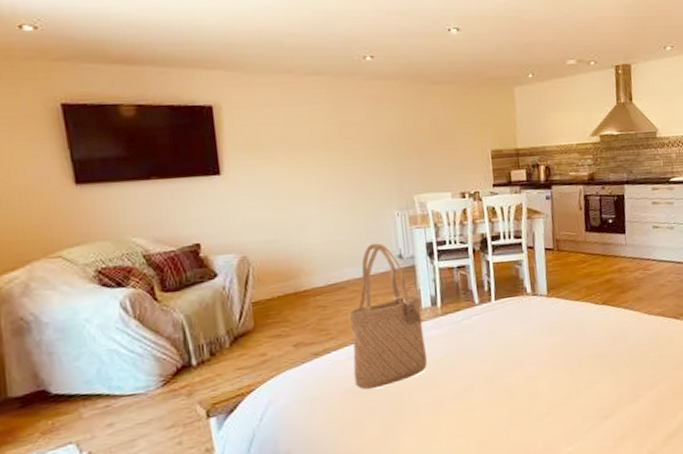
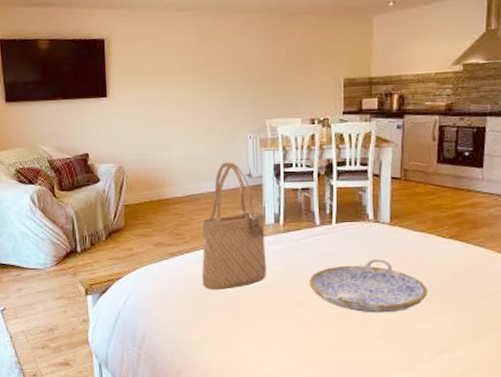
serving tray: none [472,332,588,390] -> present [308,258,427,313]

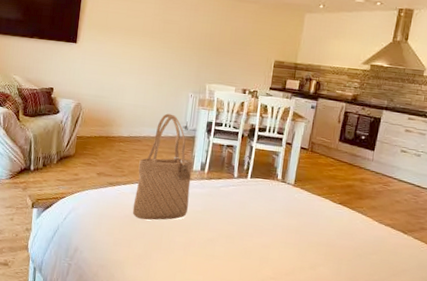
serving tray: present [308,258,427,313] -> none [221,211,316,259]

